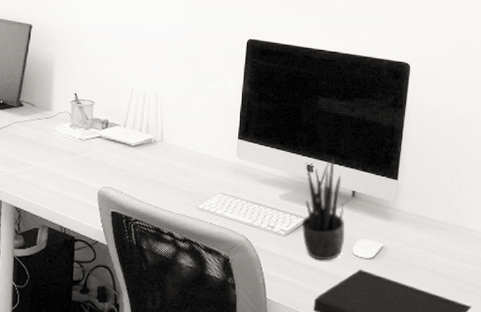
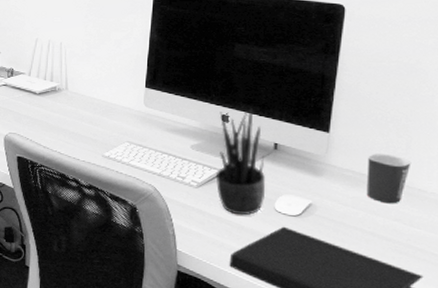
mug: none [427,198,462,243] -> present [366,153,411,204]

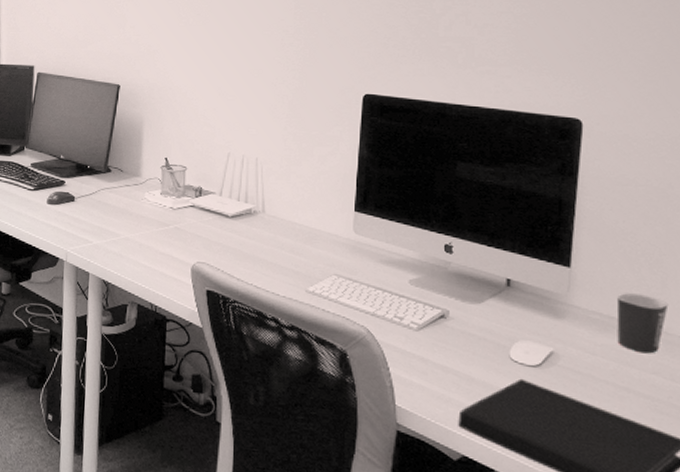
potted plant: present [216,107,266,216] -> none [440,236,499,365]

